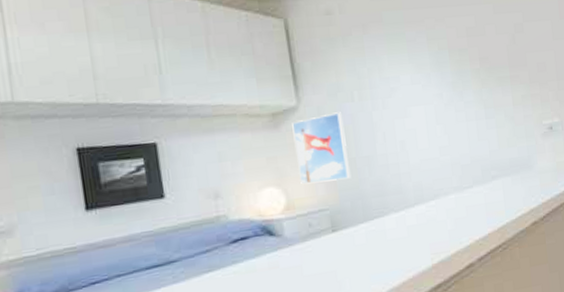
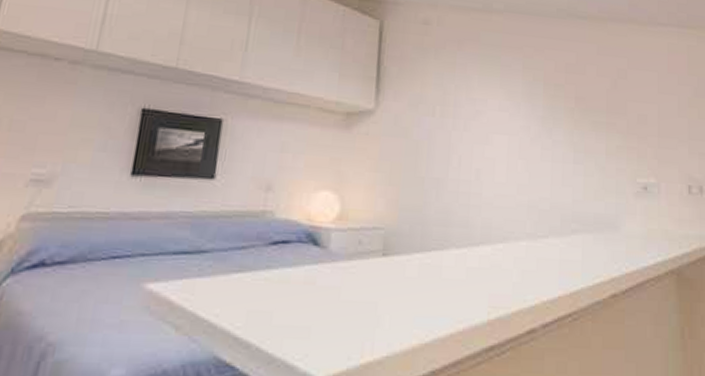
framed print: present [292,112,351,184] -> none [360,124,419,199]

